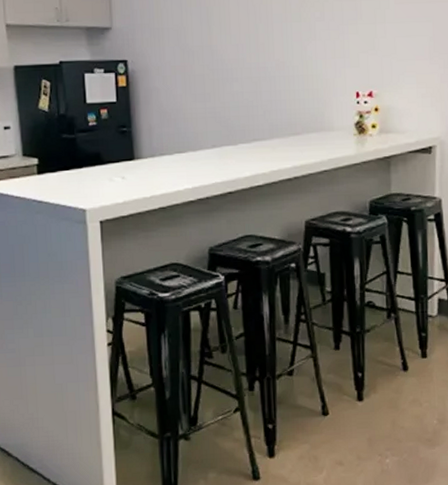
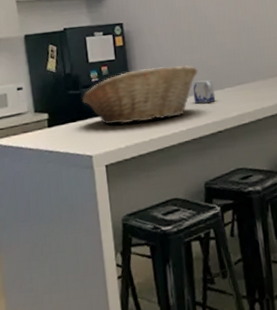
fruit basket: none [76,114,210,176] -> present [81,65,198,125]
mug: none [202,133,228,160] -> present [193,79,216,104]

